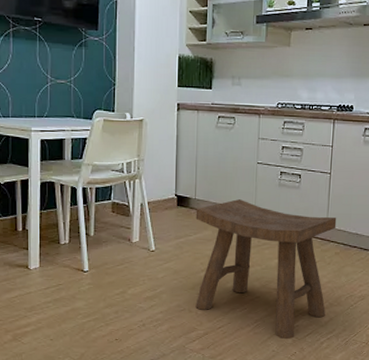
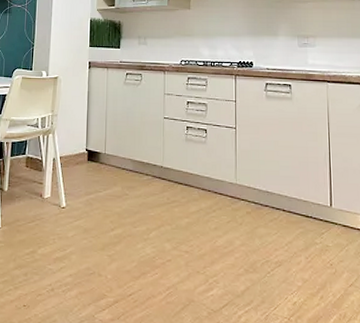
stool: present [195,199,337,340] -> none [105,154,246,312]

